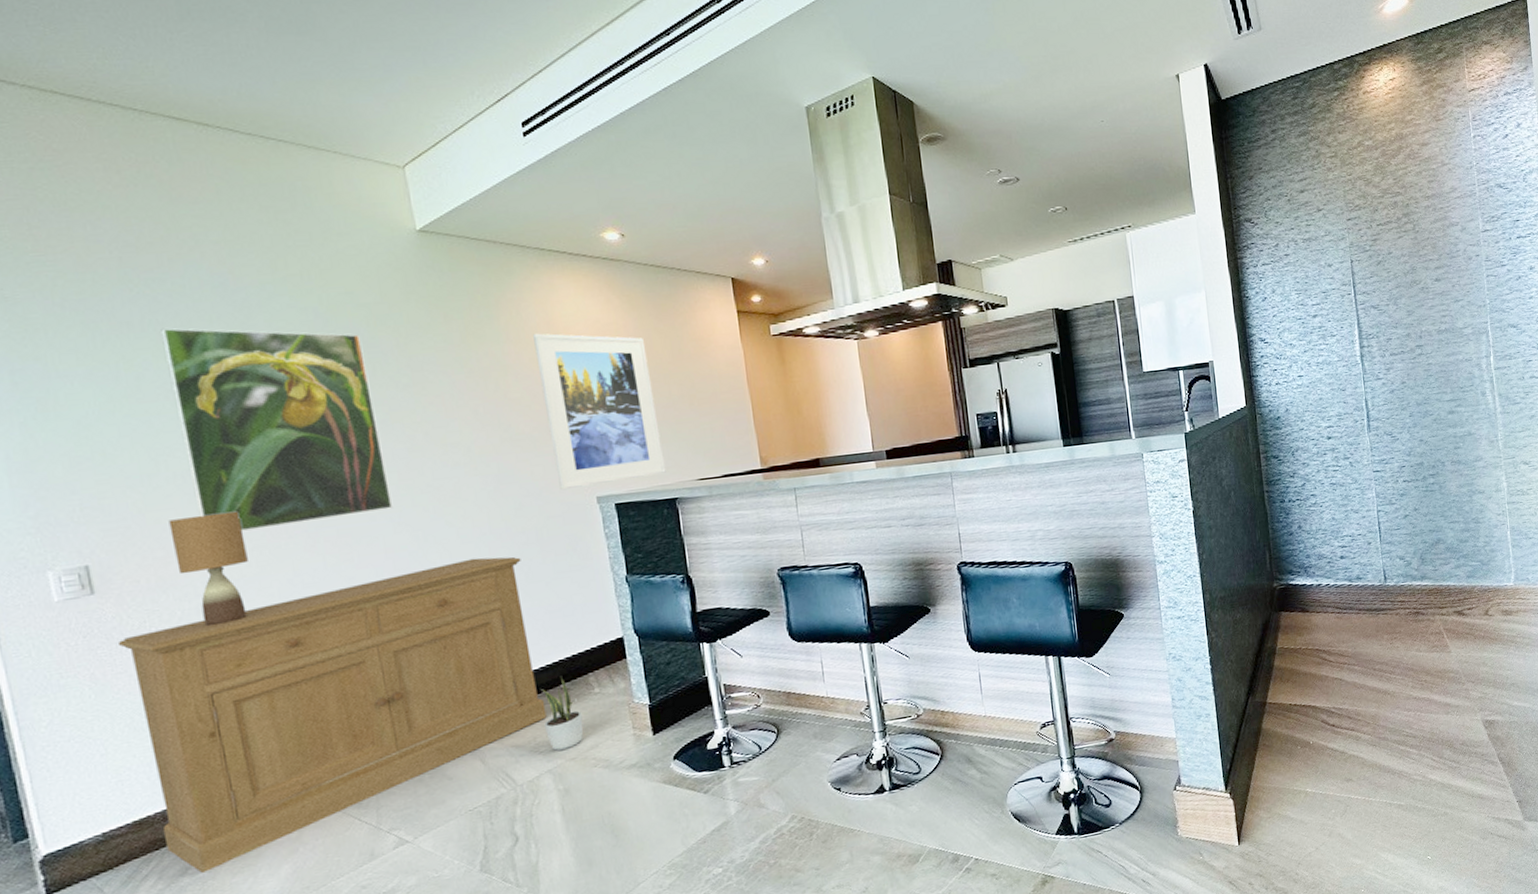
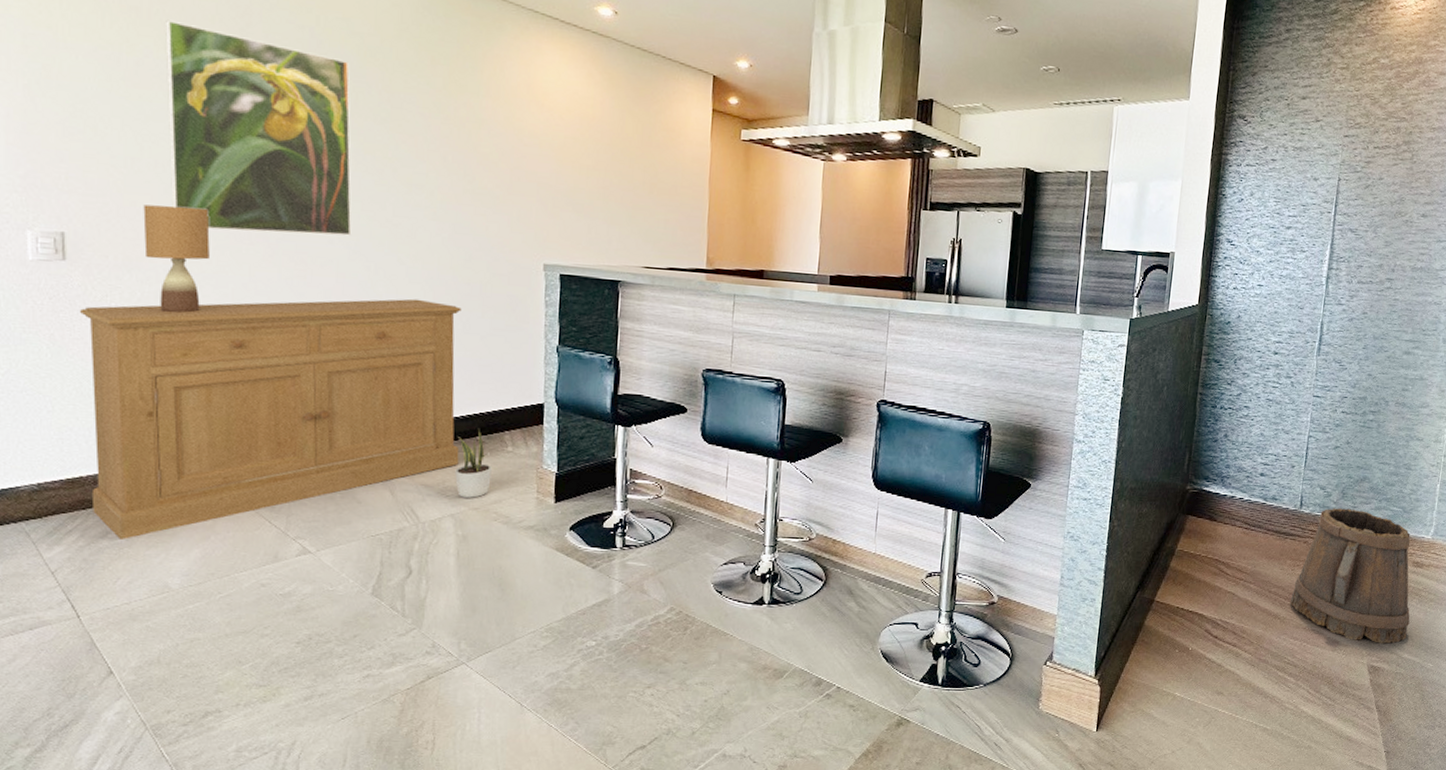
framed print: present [533,333,666,491] -> none [510,93,618,255]
bucket: none [1395,571,1512,700] -> present [1290,508,1410,644]

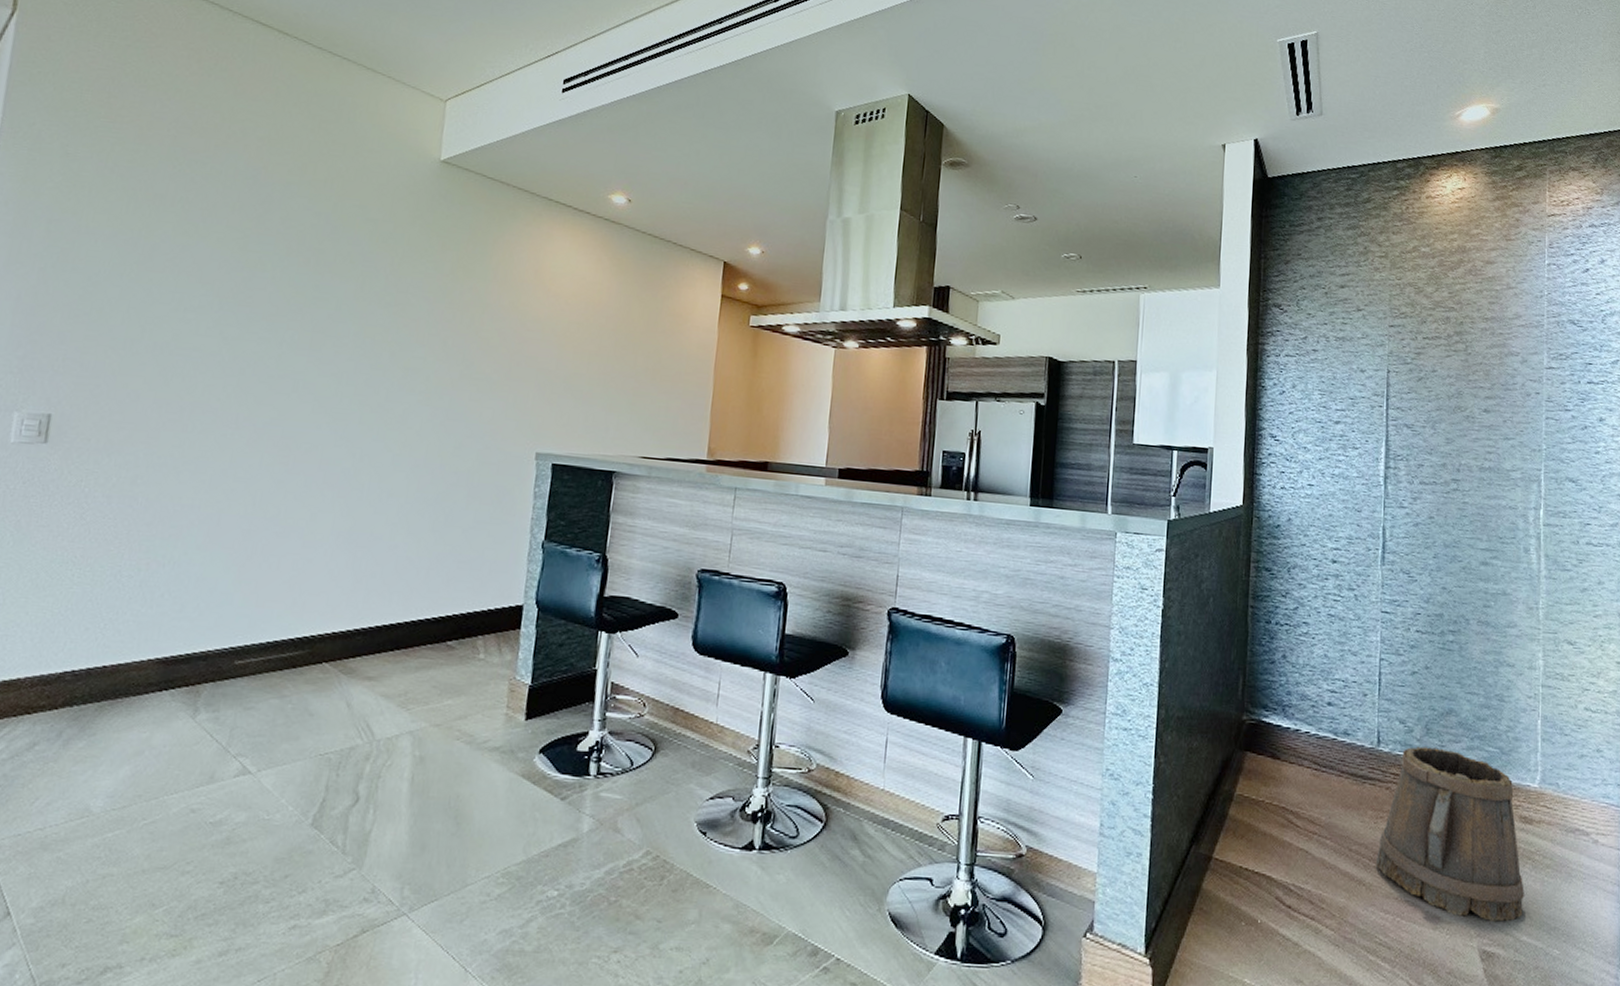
sideboard: present [79,298,462,540] -> none [23,488,446,753]
table lamp: present [143,204,210,313] -> none [128,387,200,500]
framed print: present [165,19,352,236] -> none [163,206,361,421]
potted plant: present [455,429,492,498] -> none [418,633,460,713]

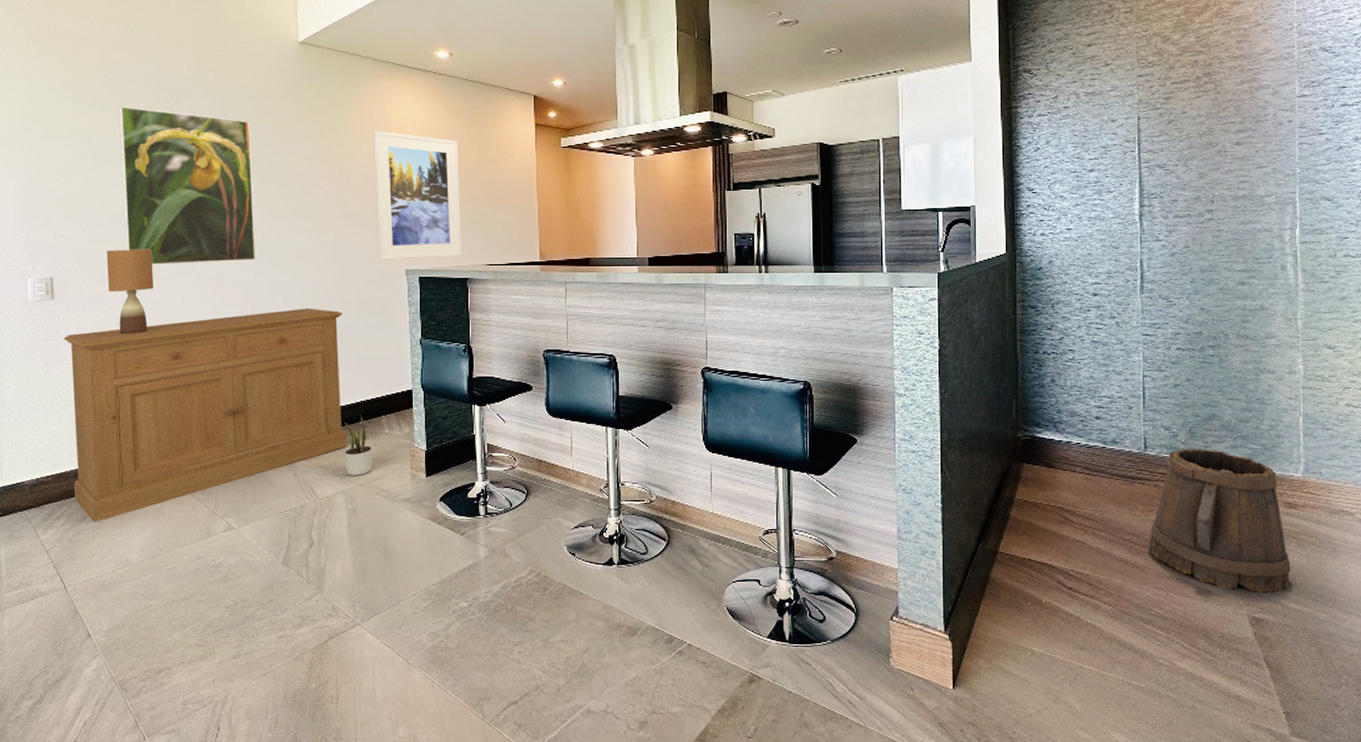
sideboard: none [23,488,446,753] -> present [63,308,346,522]
table lamp: none [128,387,200,500] -> present [106,249,153,335]
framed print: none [163,206,361,421] -> present [119,106,256,265]
potted plant: none [418,633,460,713] -> present [344,416,373,476]
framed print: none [503,278,624,444] -> present [373,130,462,261]

